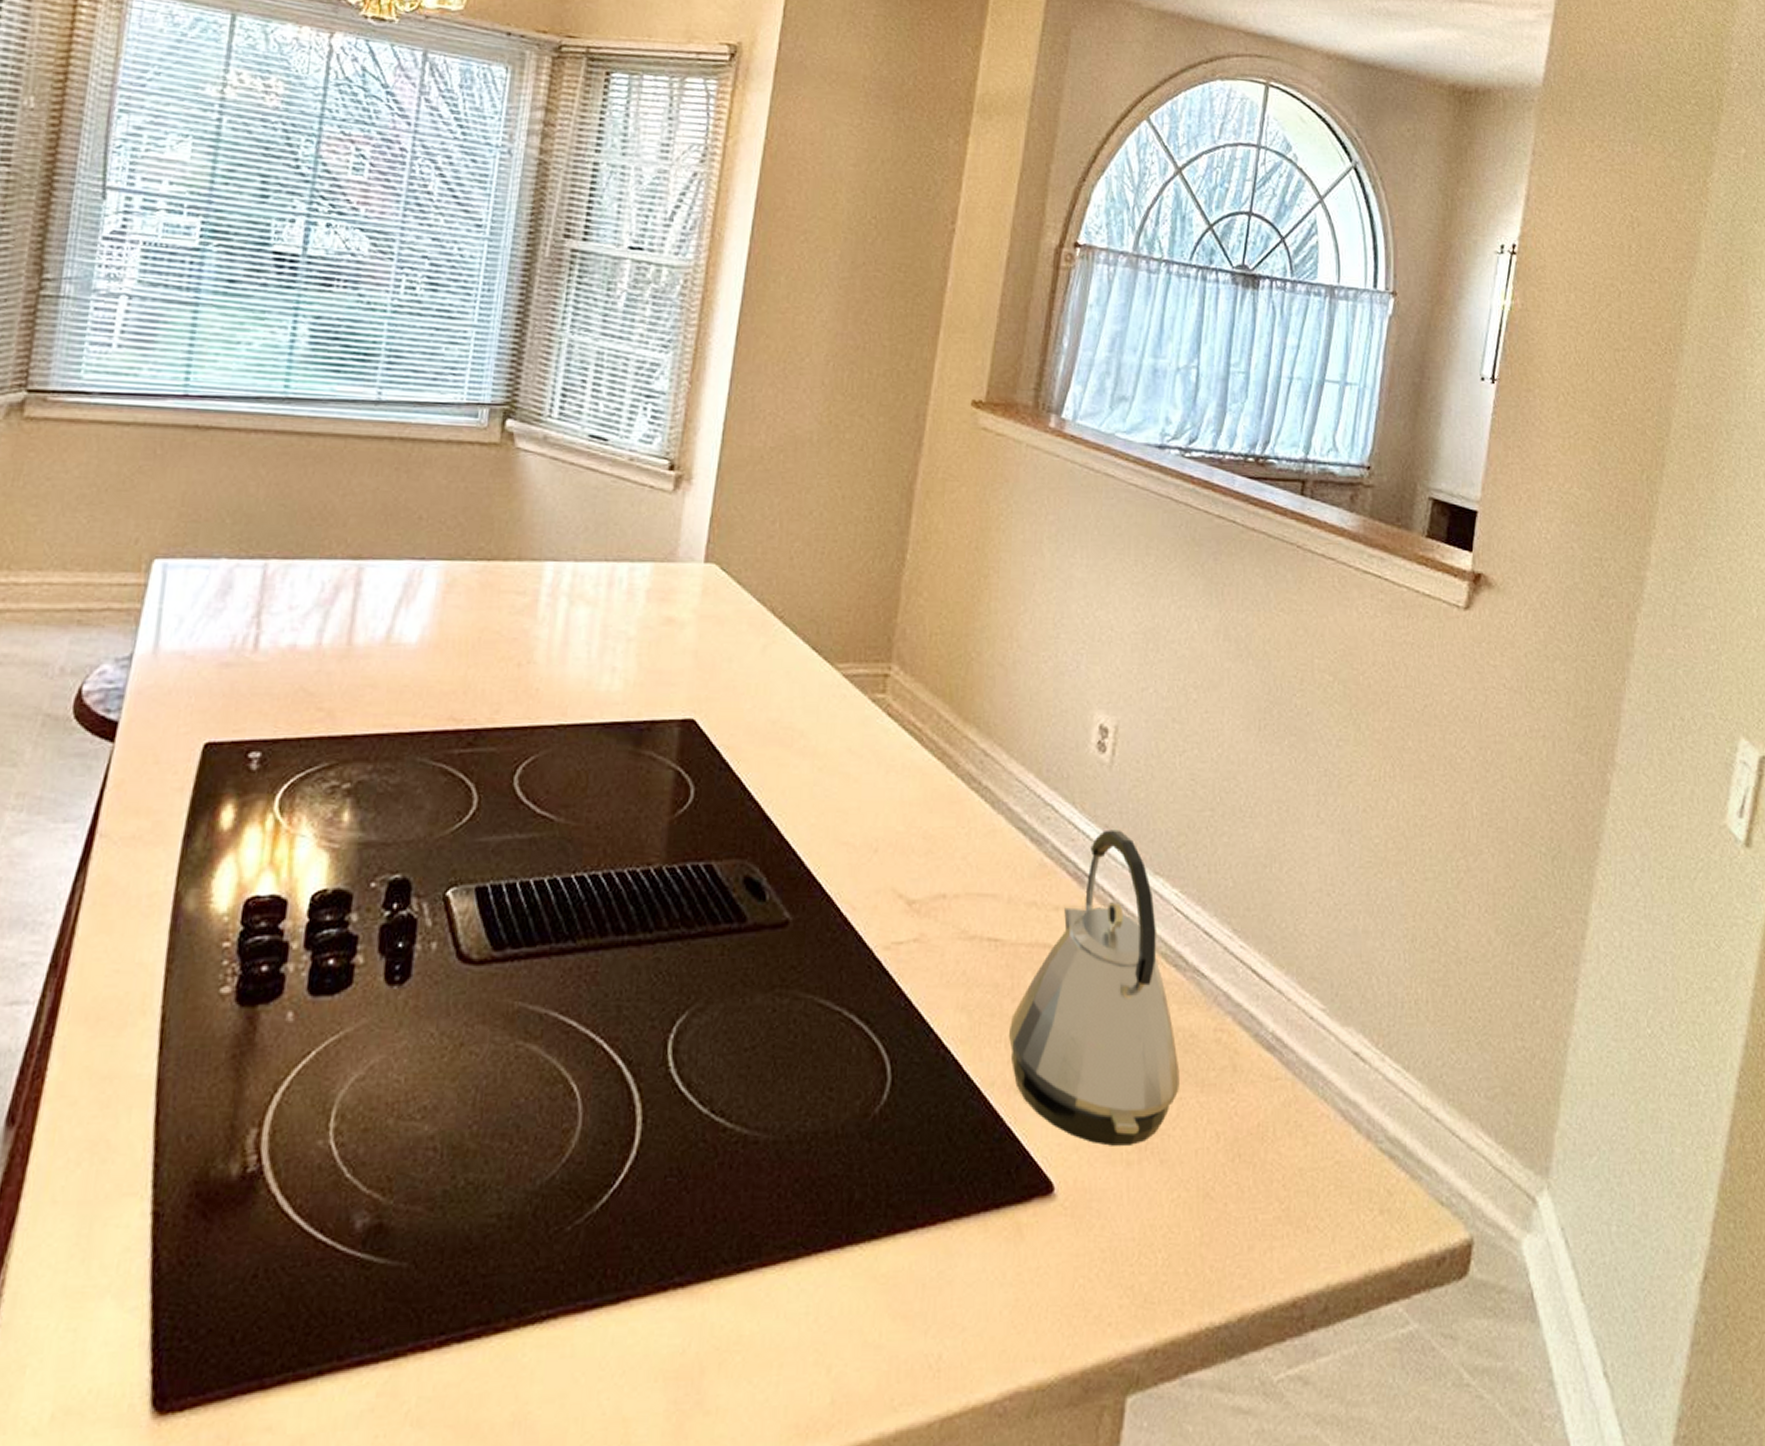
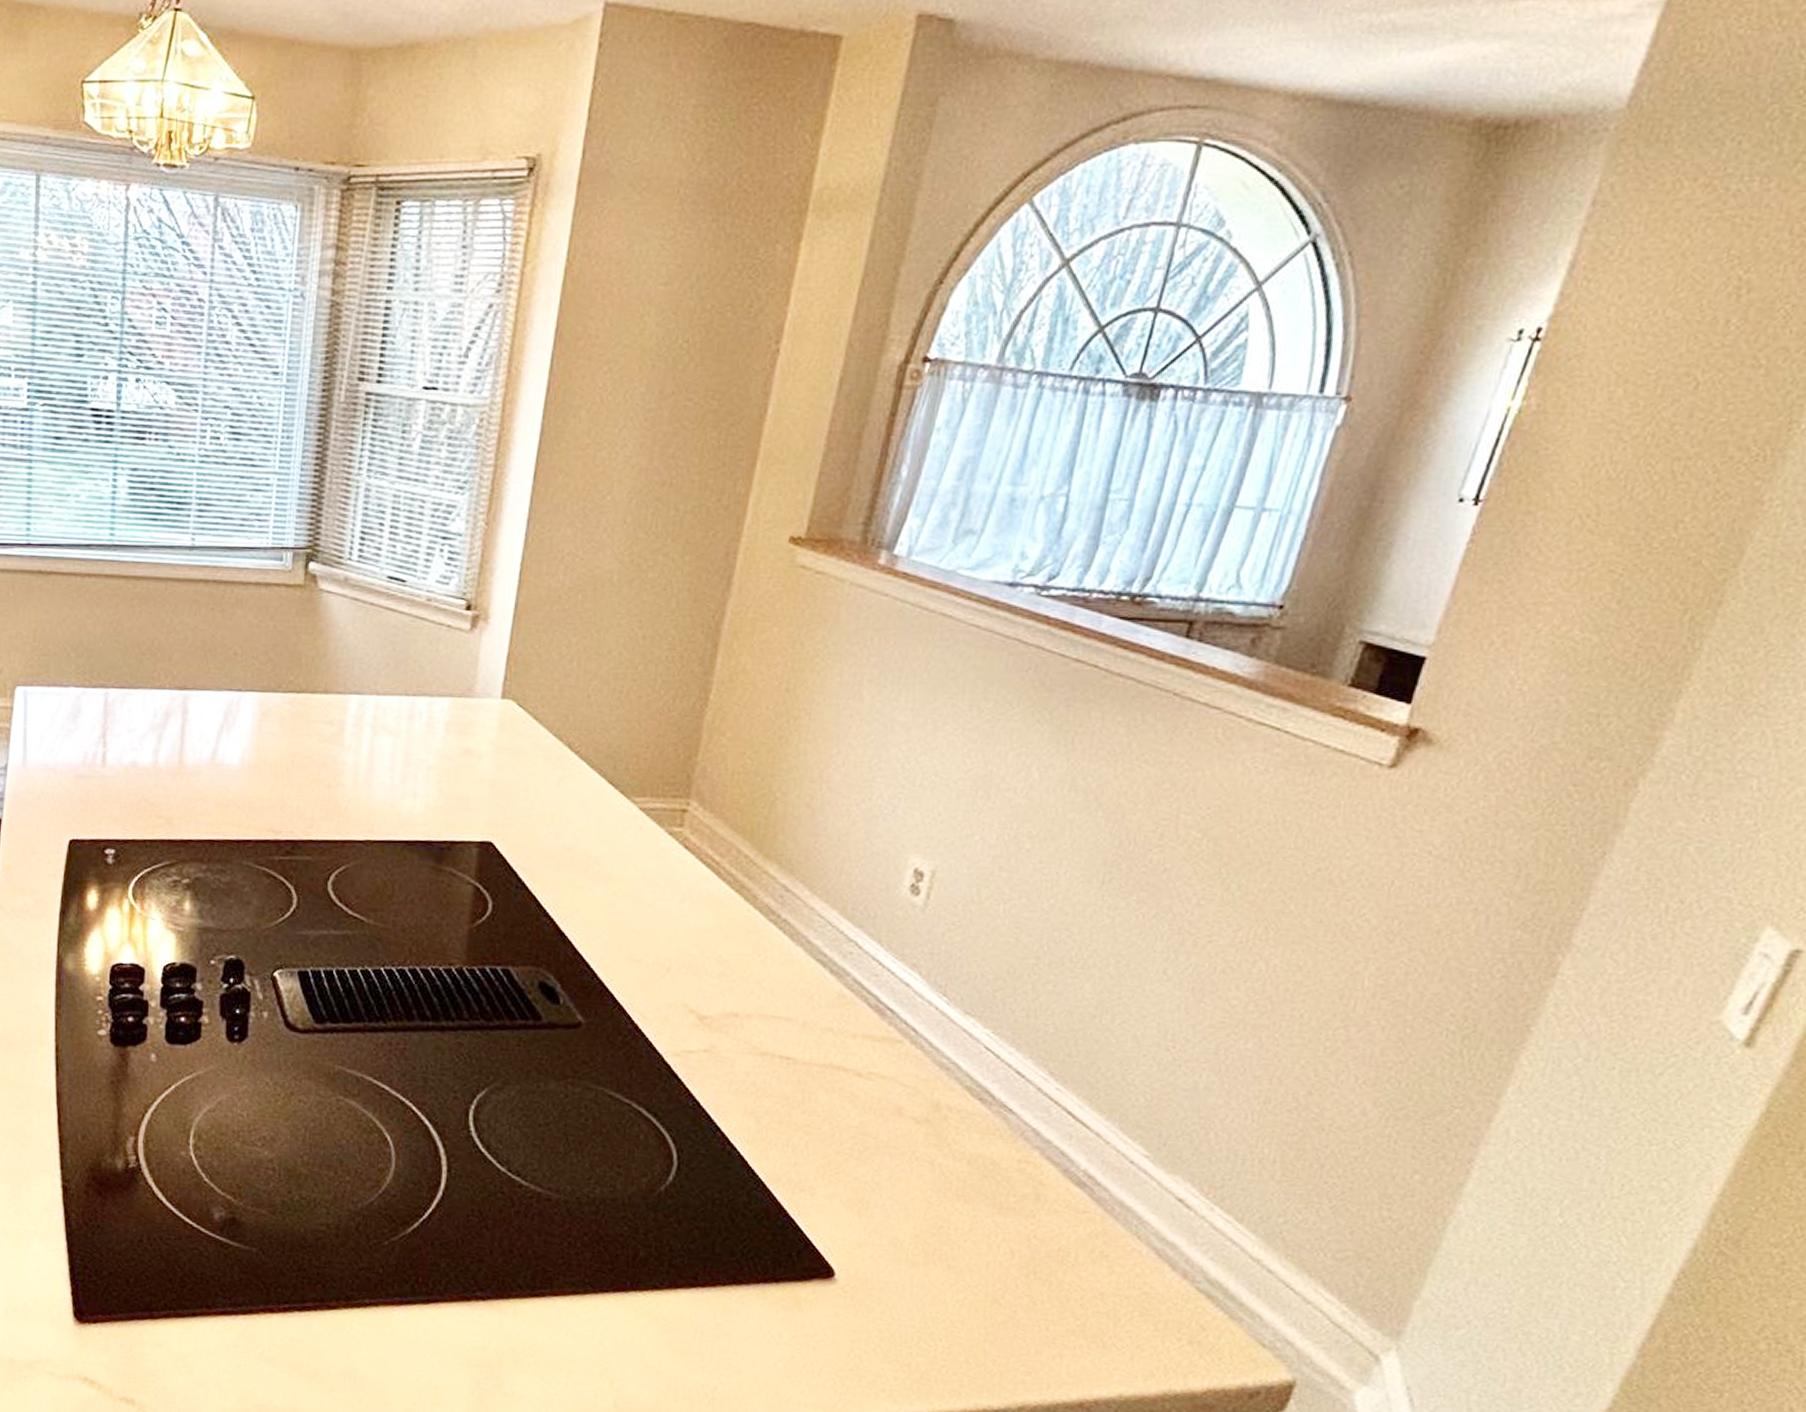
kettle: present [1008,829,1180,1146] -> none [796,968,976,1250]

